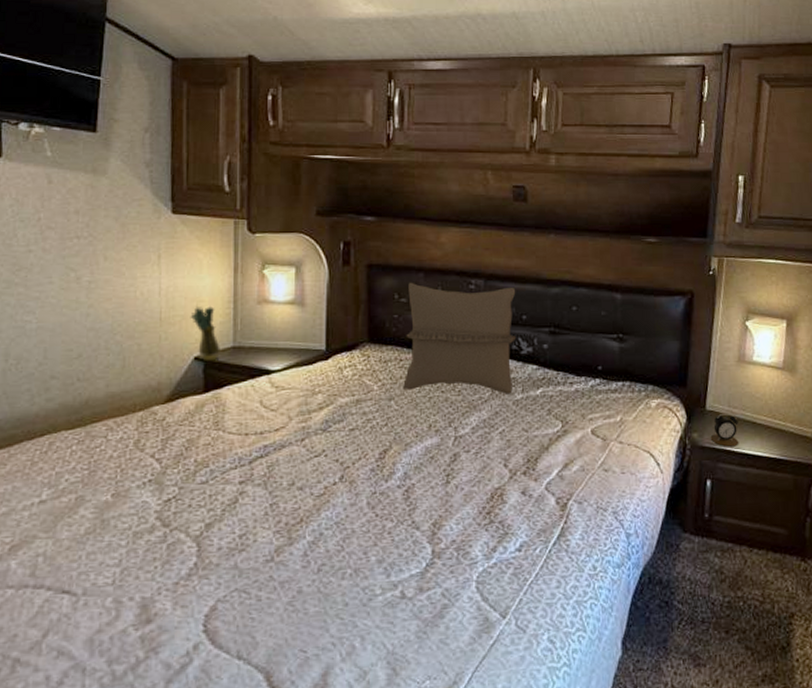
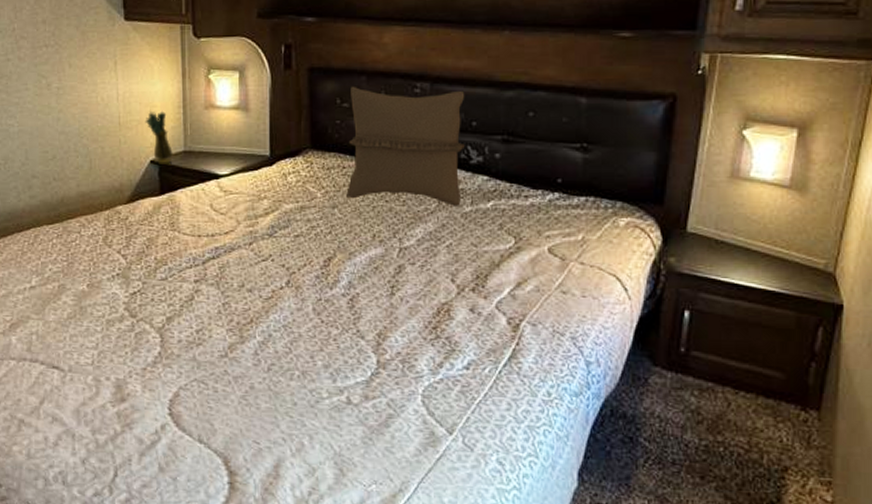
alarm clock: present [710,413,739,447] -> none [691,236,727,275]

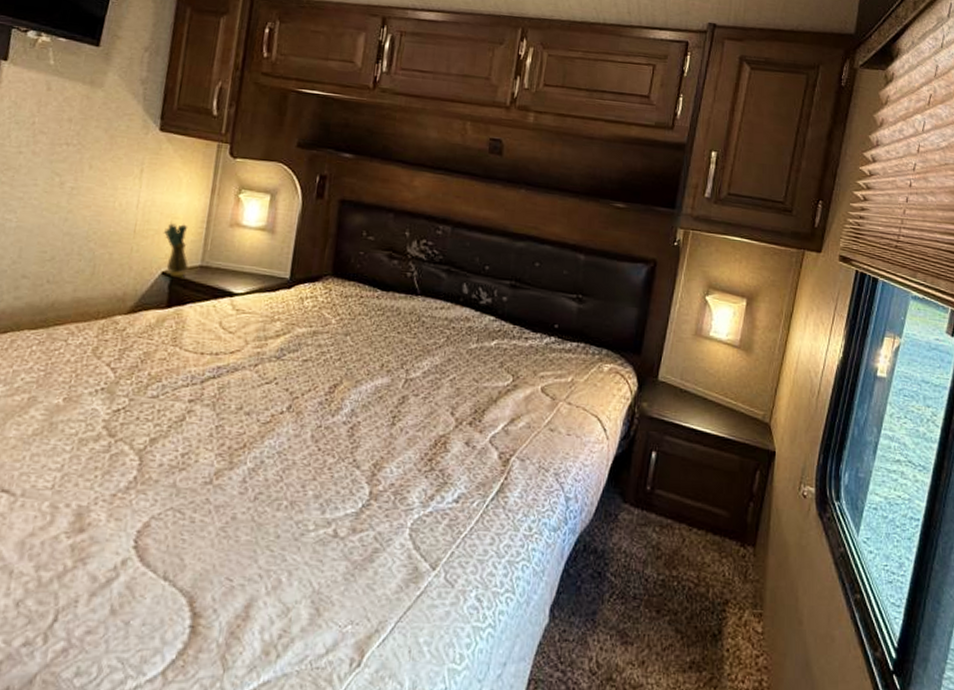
pillow: present [346,86,465,206] -> none [360,221,482,343]

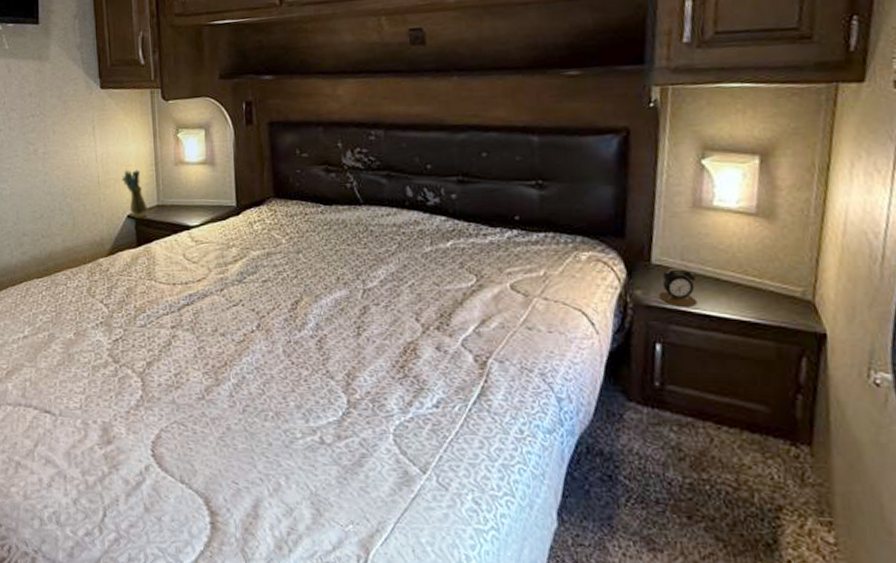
alarm clock: none [659,385,689,421] -> present [658,267,698,307]

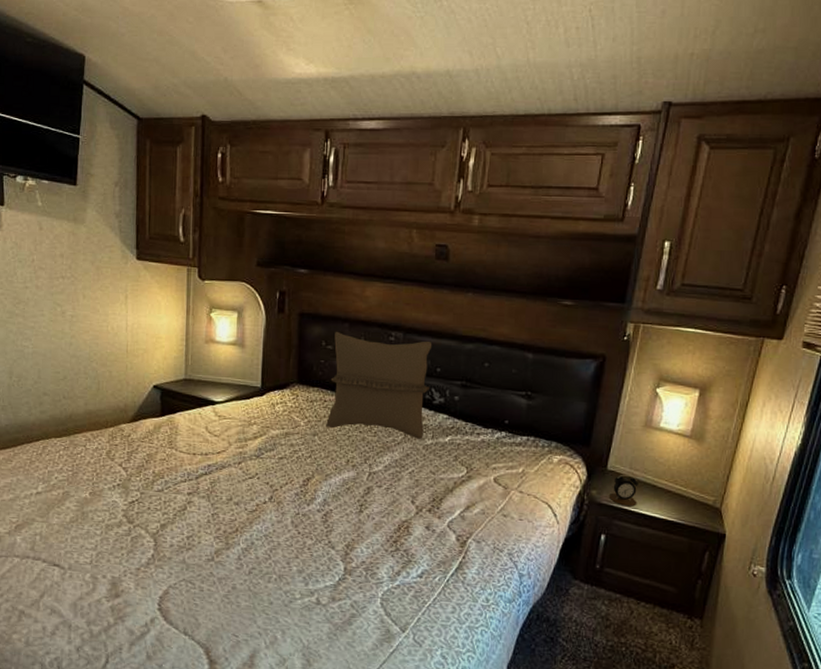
vase: present [121,168,147,220] -> none [150,341,174,391]
pillow: none [308,135,421,247] -> present [326,331,433,439]

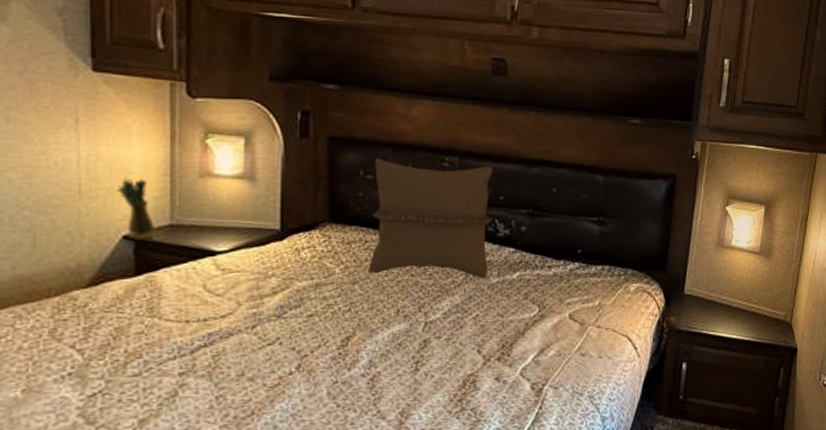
vase: none [150,341,174,391] -> present [117,178,155,242]
alarm clock: present [608,474,638,507] -> none [687,296,715,330]

